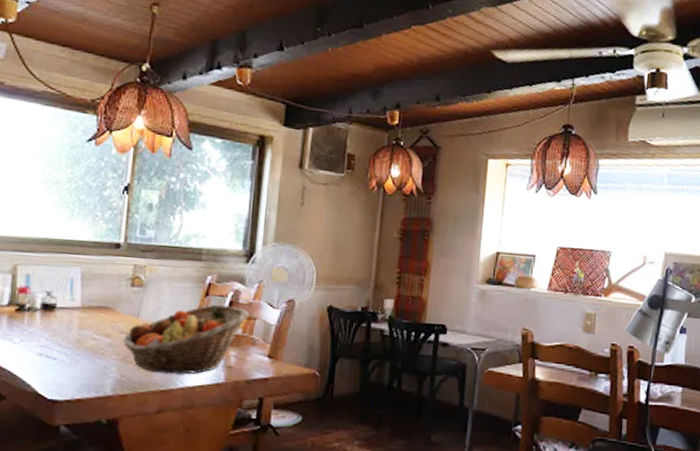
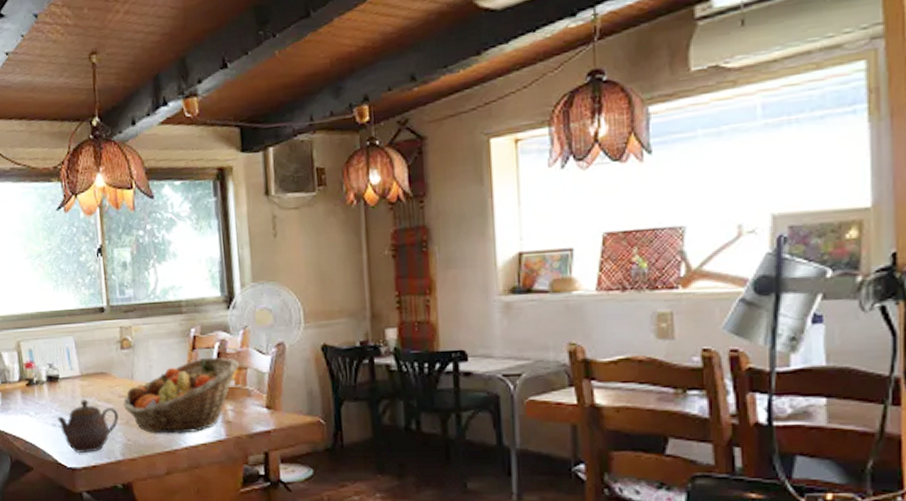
teapot: none [45,330,116,386] -> present [57,398,119,453]

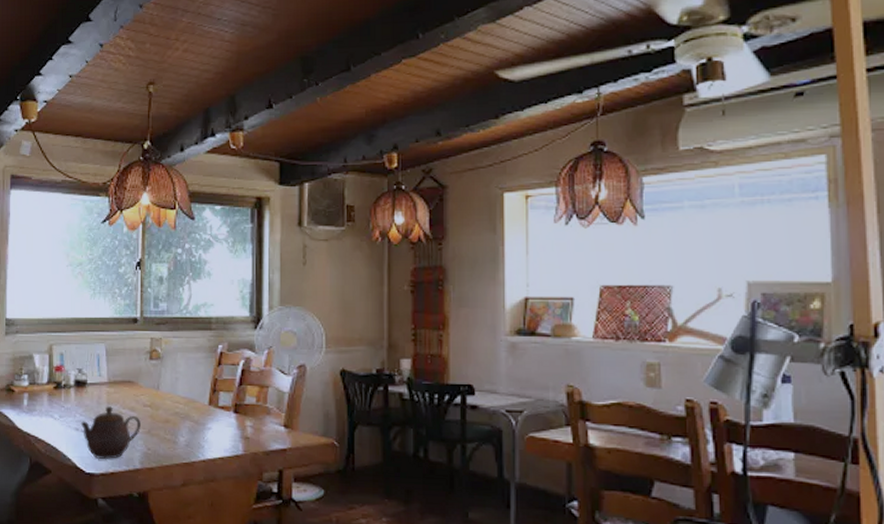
fruit basket: present [122,357,239,434] -> none [146,373,261,446]

